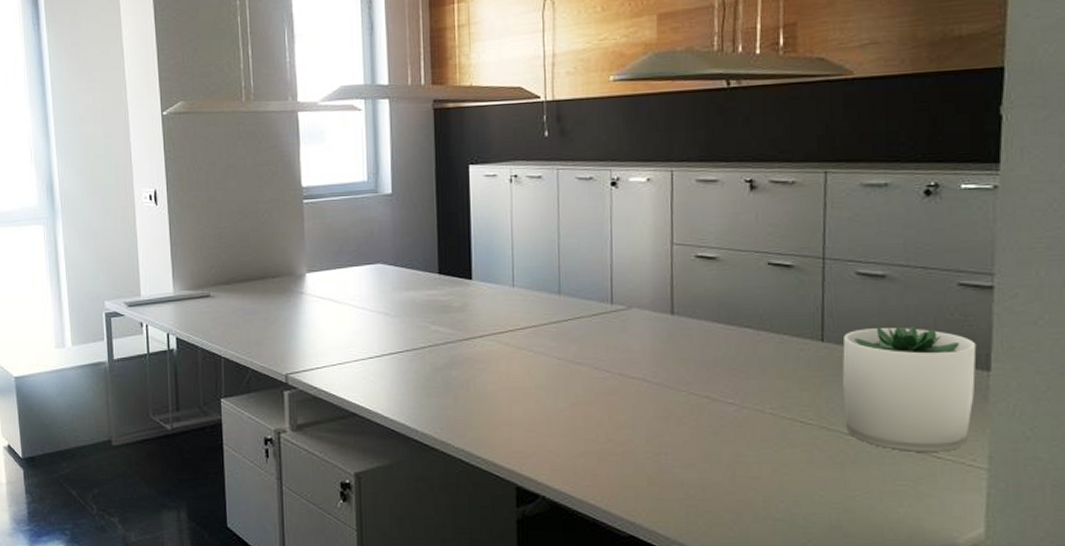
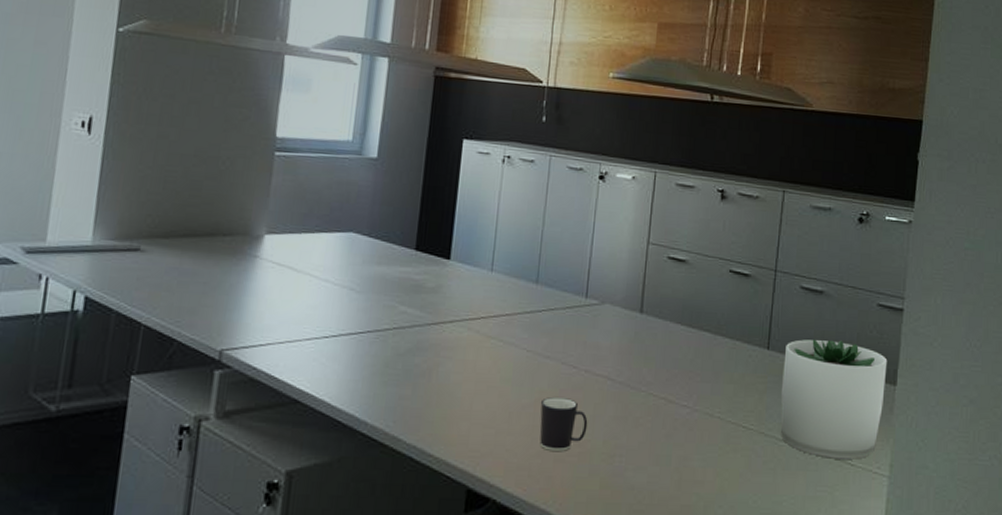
mug: none [577,401,628,452] -> present [539,397,588,452]

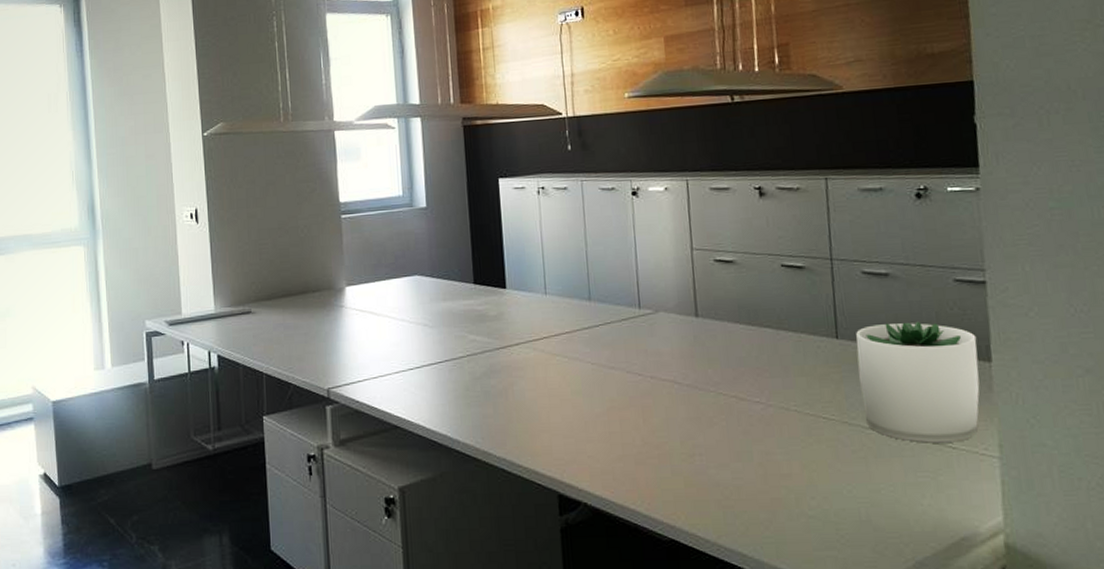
mug: present [539,397,588,452] -> none [612,404,663,456]

